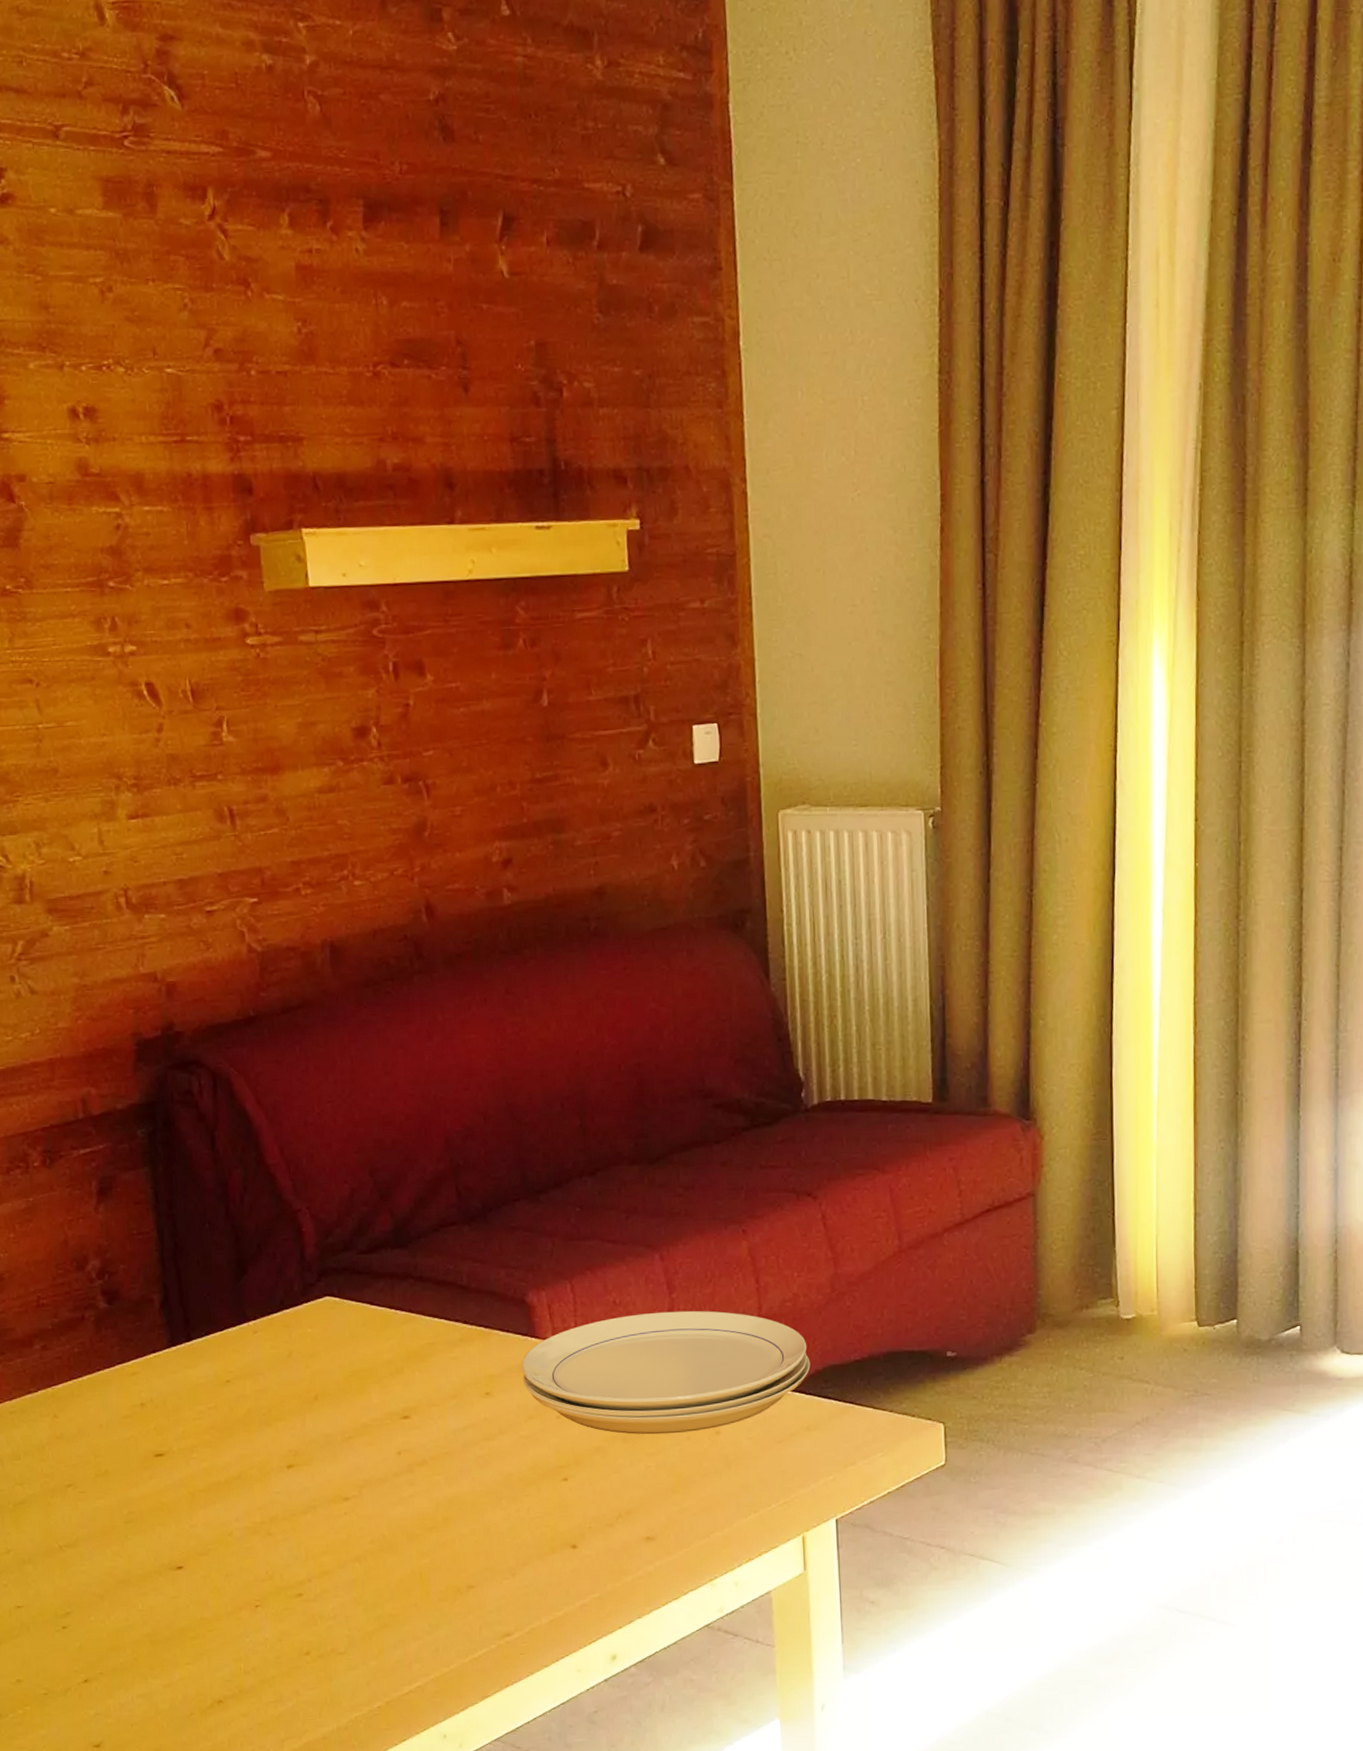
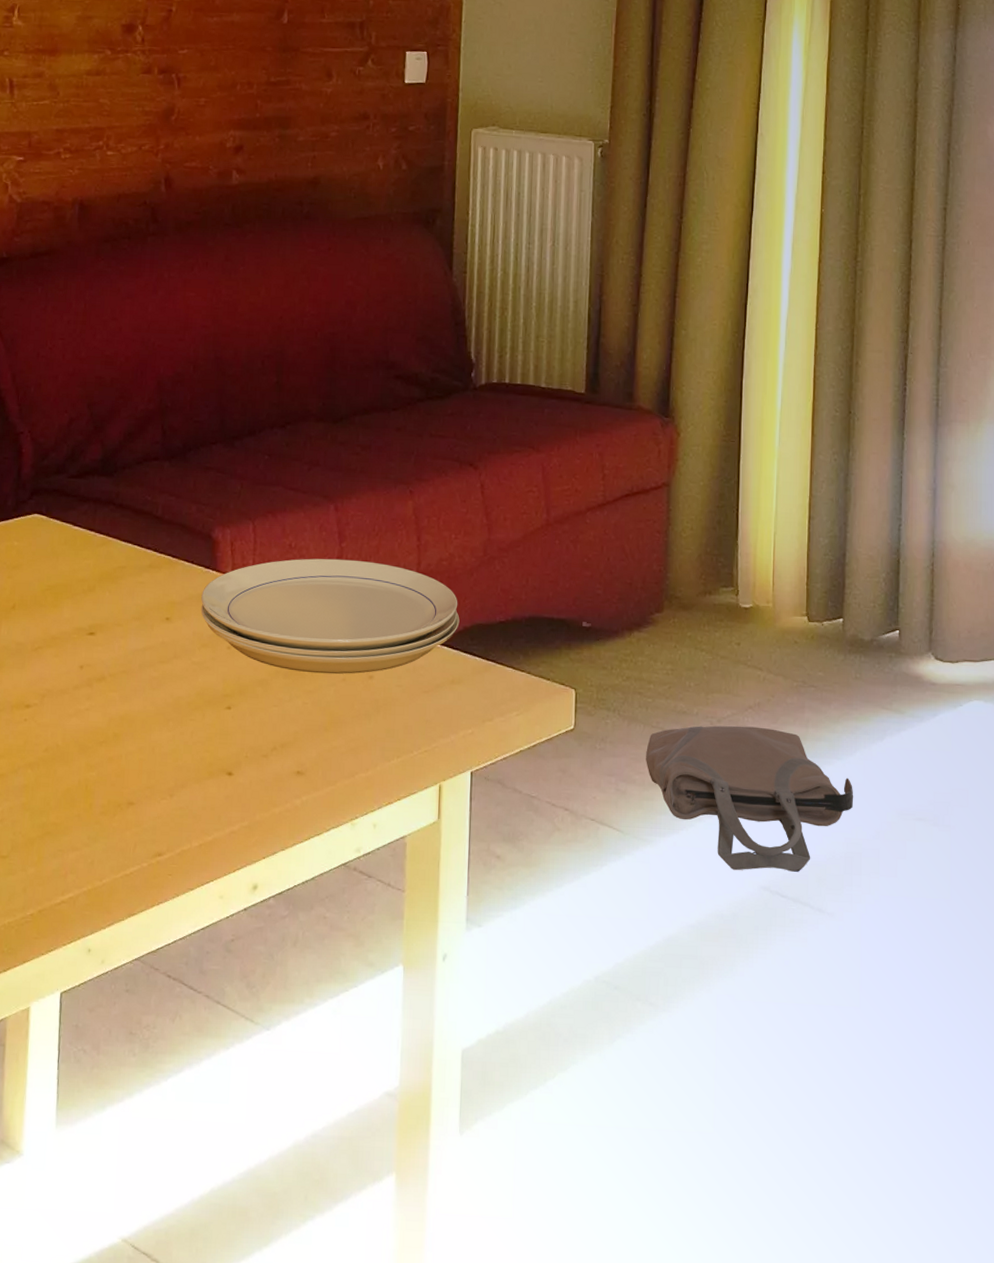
tote bag: none [1026,1442,1256,1591] -> present [646,725,854,872]

